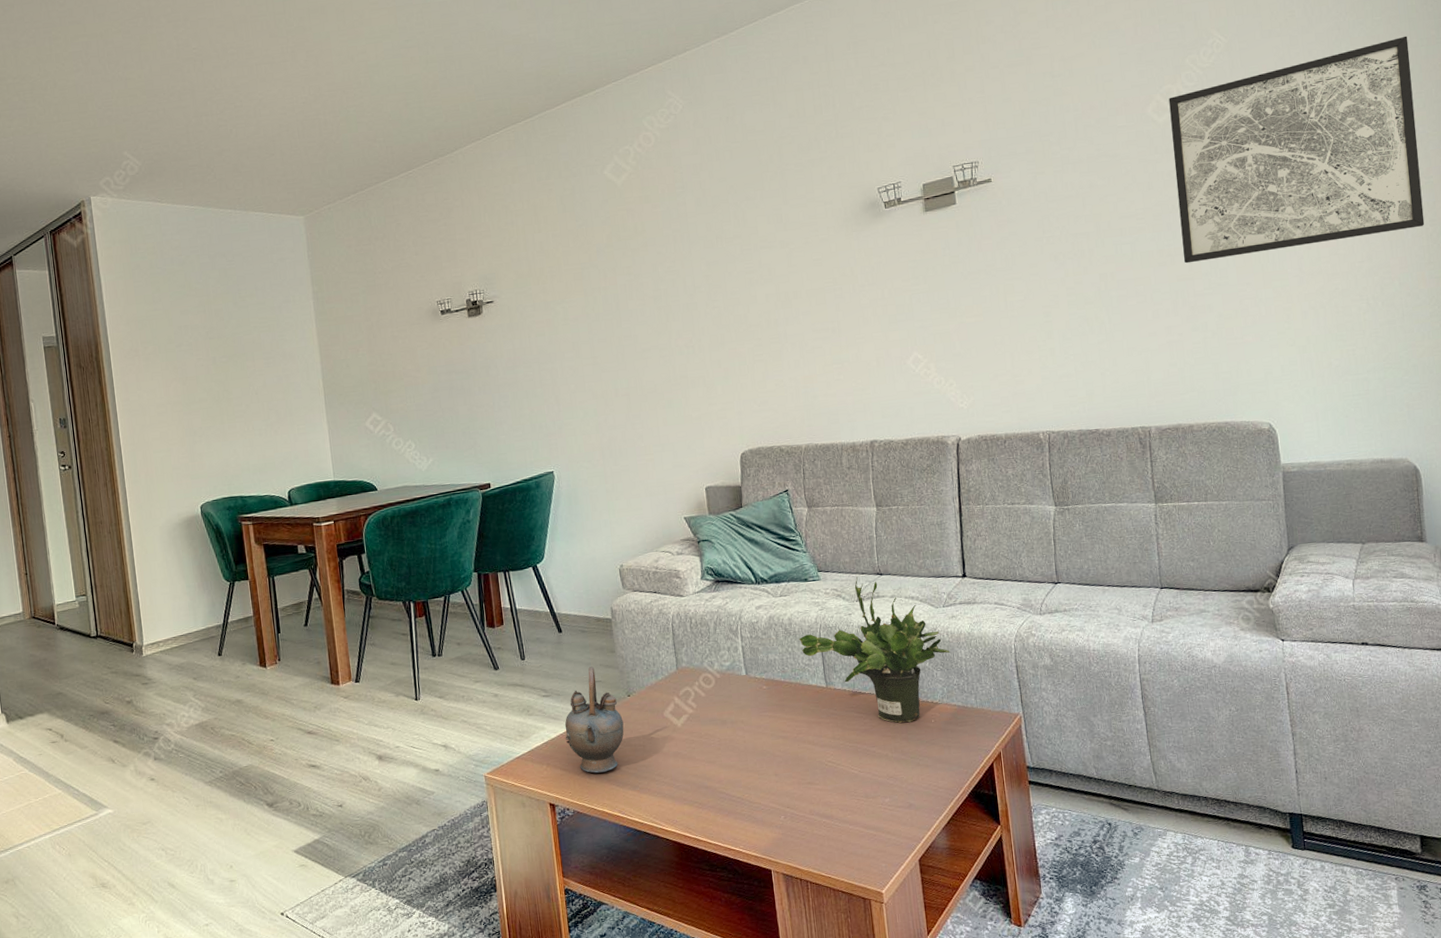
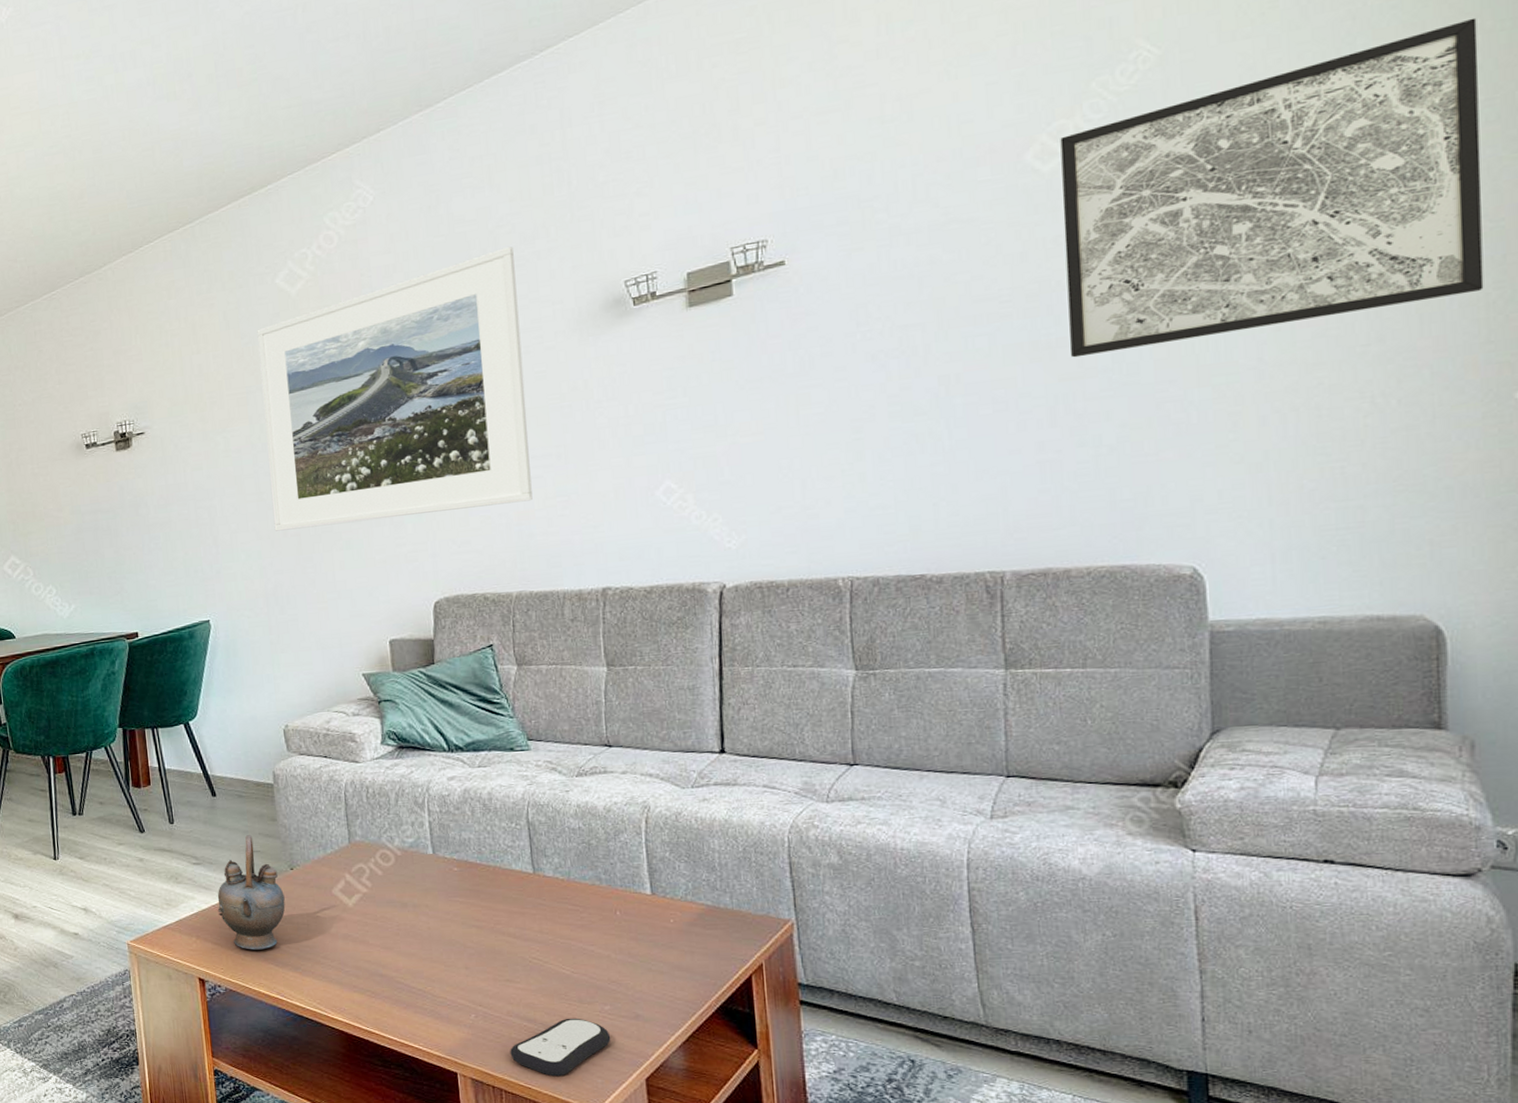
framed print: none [589,154,815,392] -> present [257,246,533,531]
potted plant: present [799,576,950,723] -> none [500,747,699,921]
remote control: none [813,811,891,865] -> present [510,1018,611,1077]

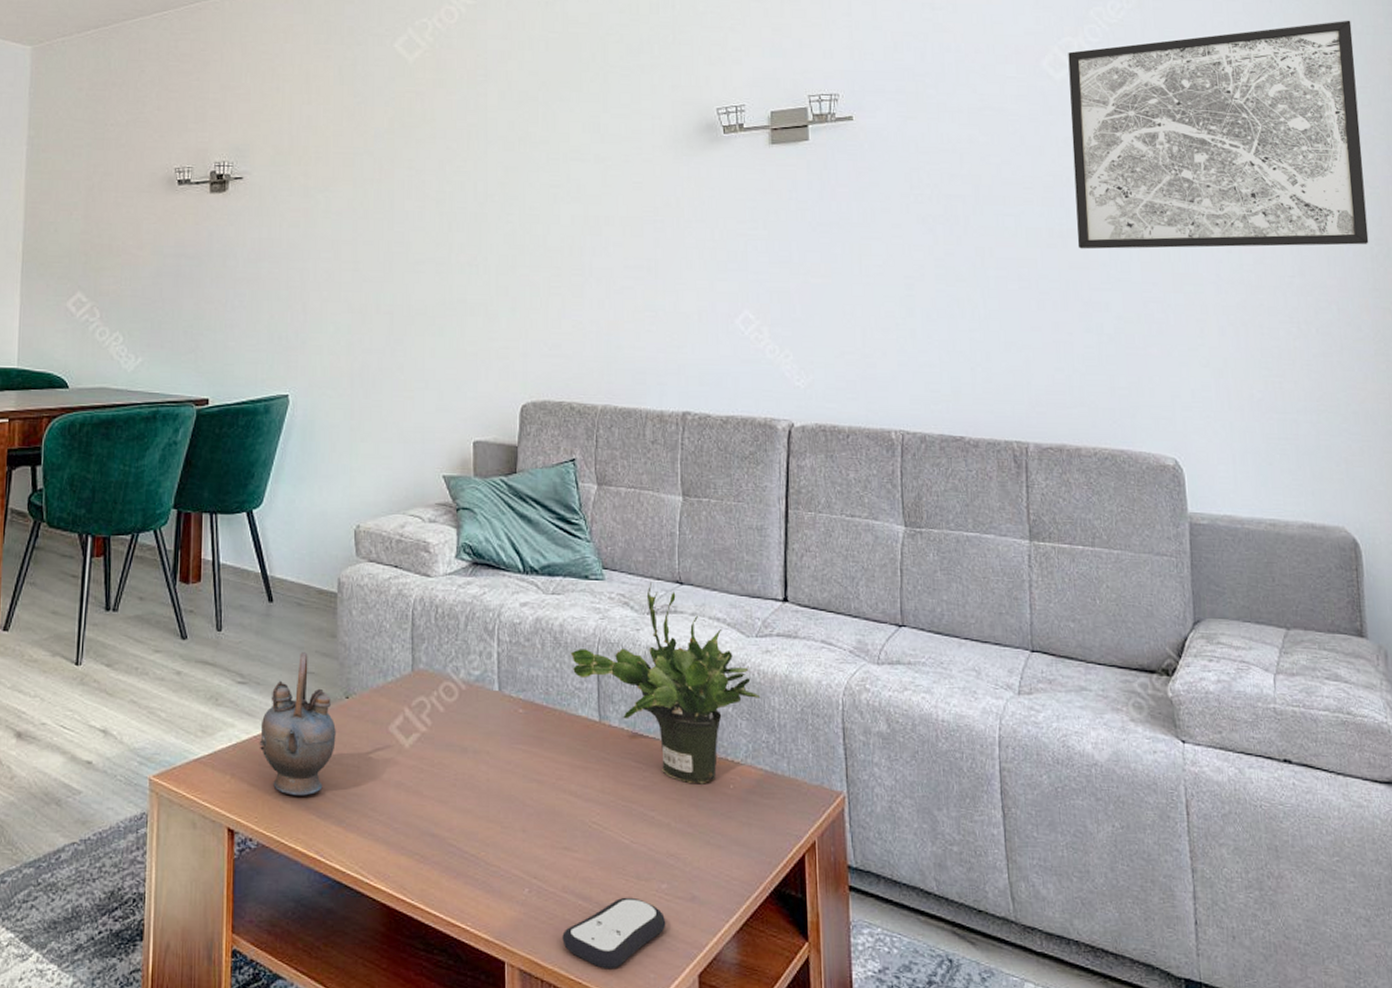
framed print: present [257,246,533,531] -> none [367,54,623,311]
potted plant: none [500,747,699,921] -> present [570,582,761,784]

